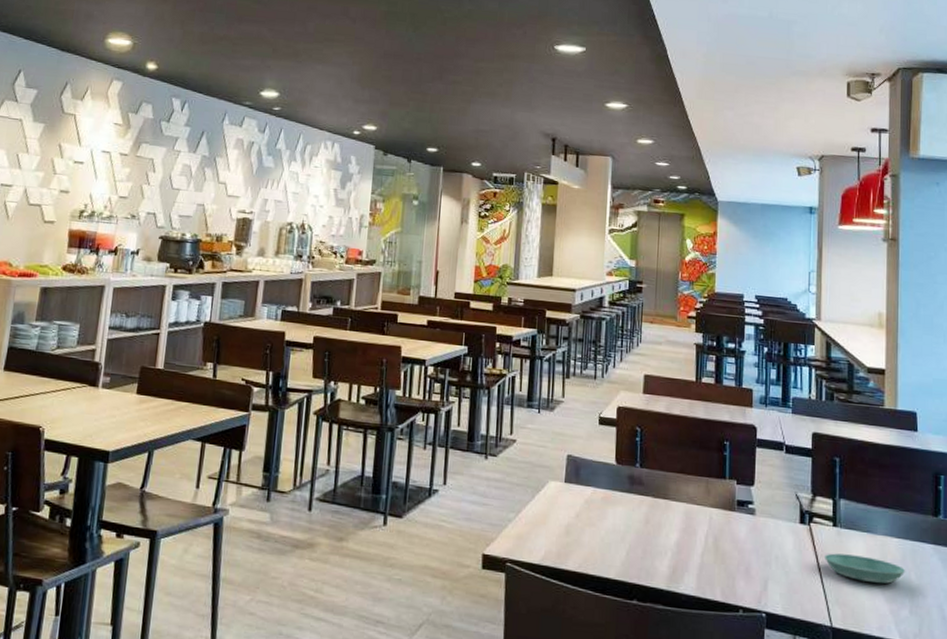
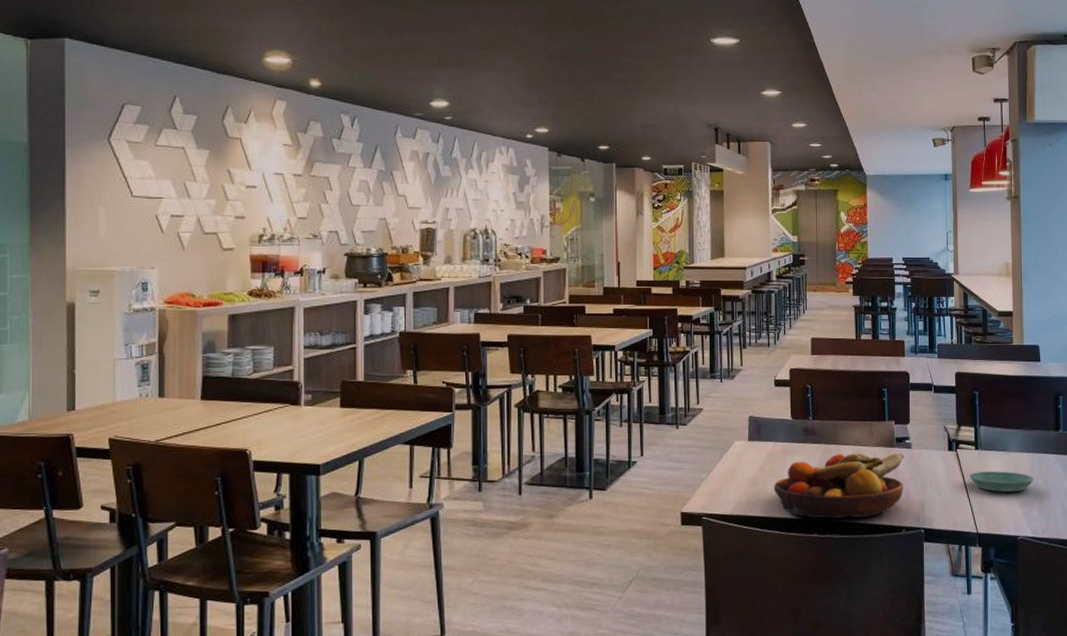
fruit bowl: none [590,510,747,589] -> present [774,453,905,519]

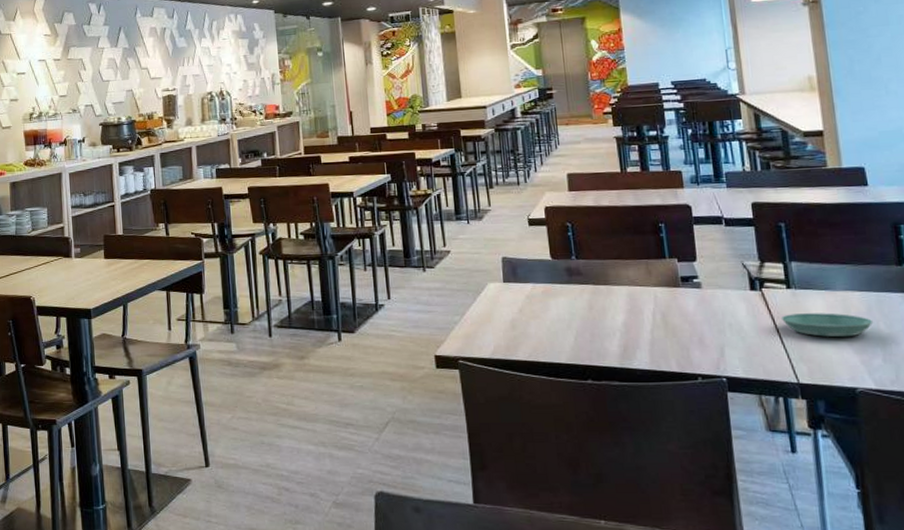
fruit bowl: present [774,453,905,519] -> none [537,294,695,364]

